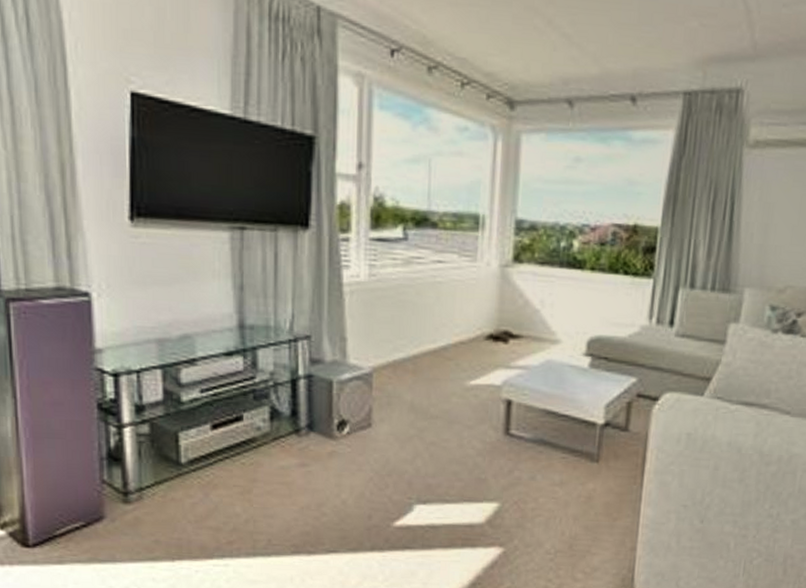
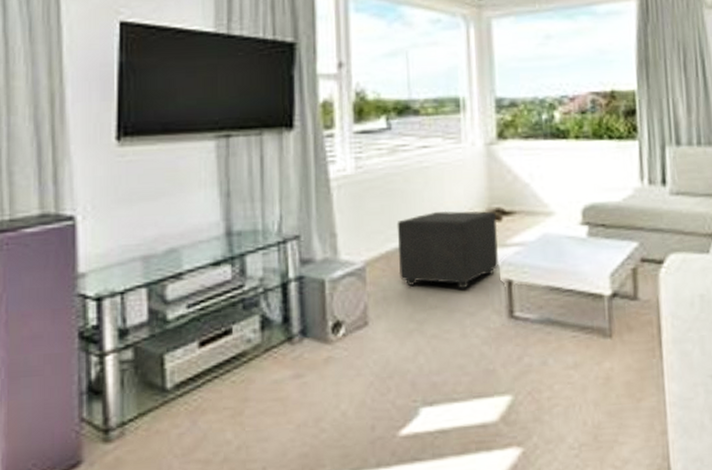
ottoman: none [404,327,504,404] -> present [397,210,498,289]

